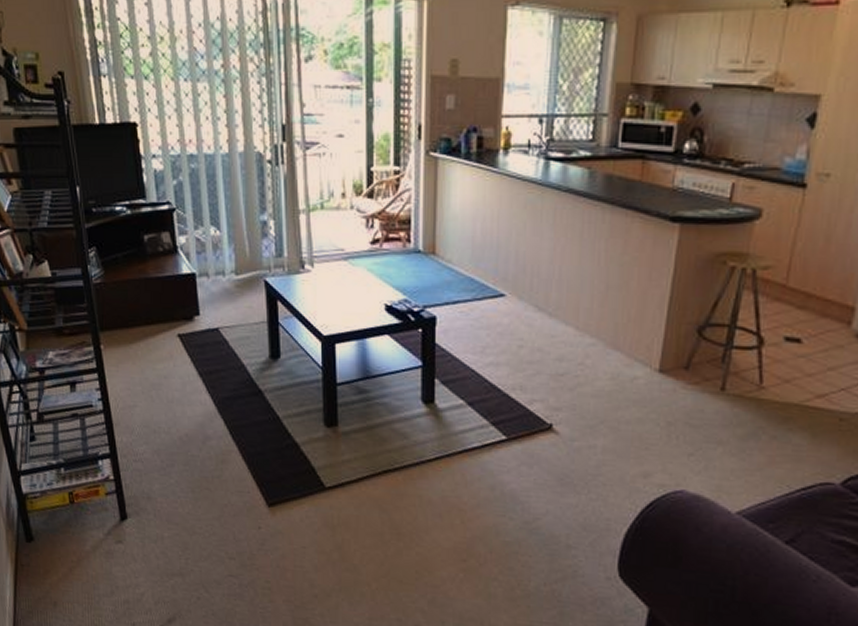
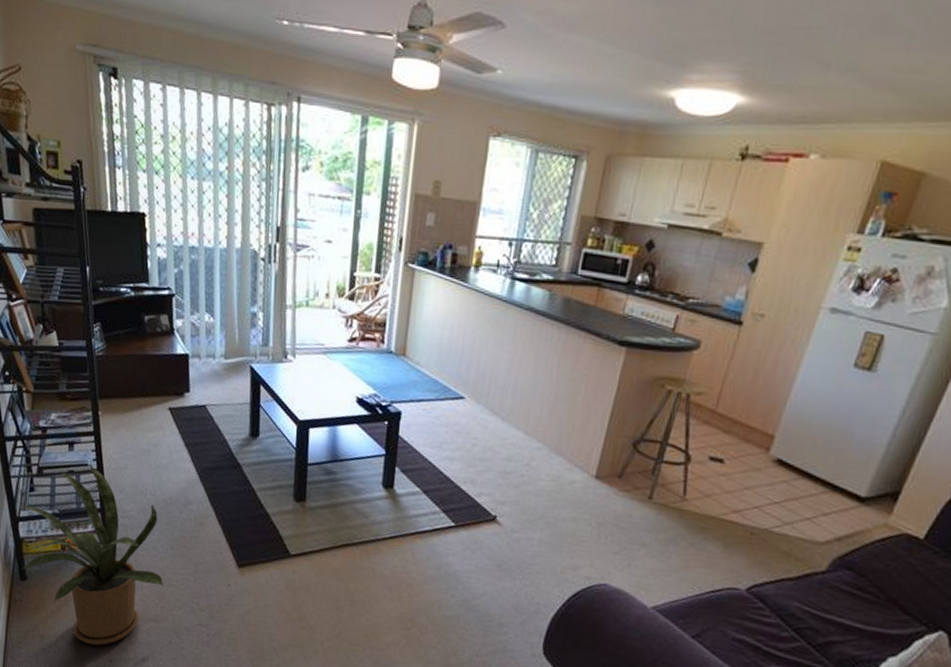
house plant: none [19,406,187,609] -> present [18,465,164,646]

